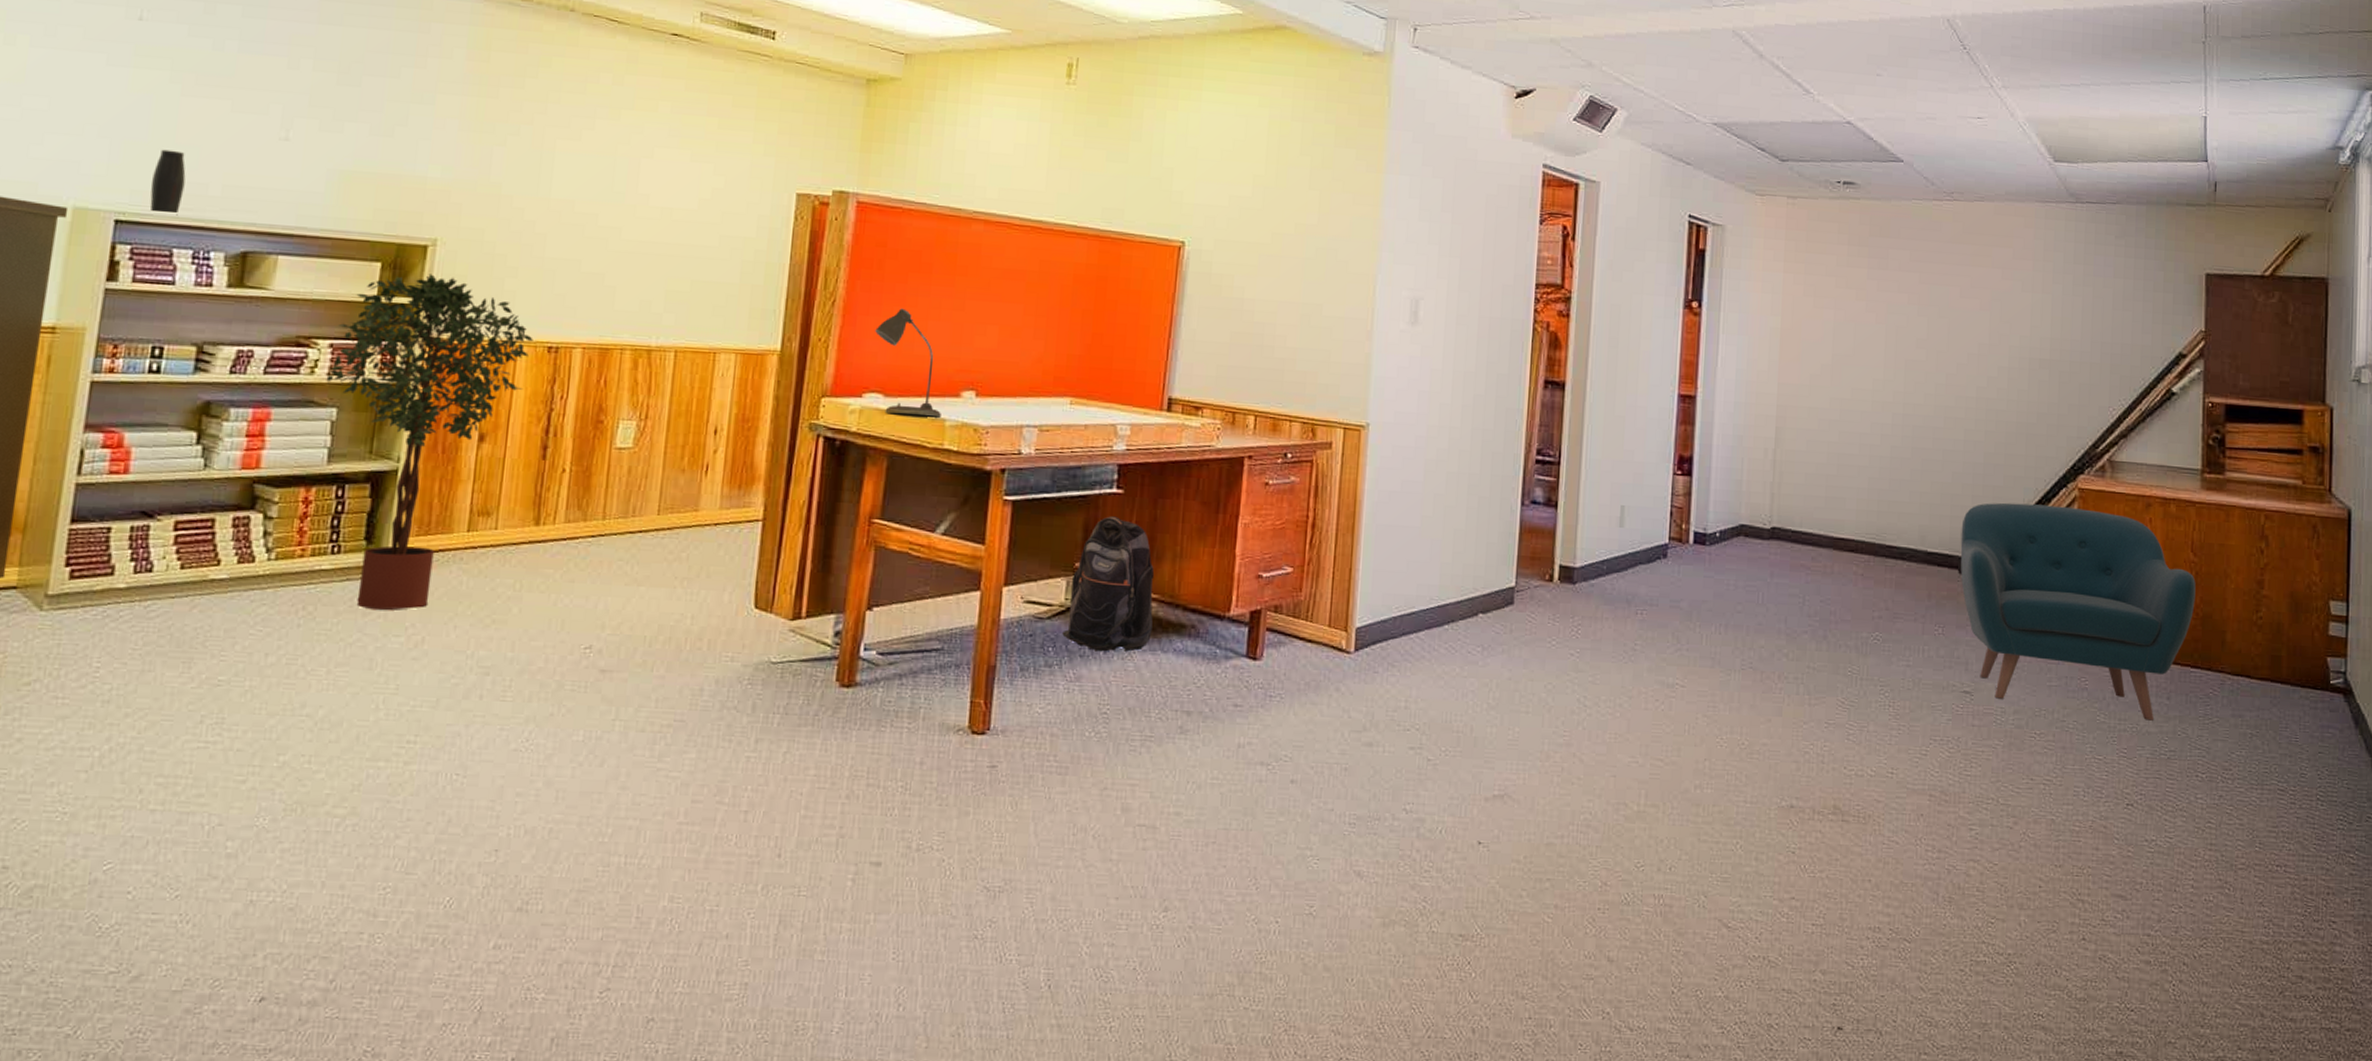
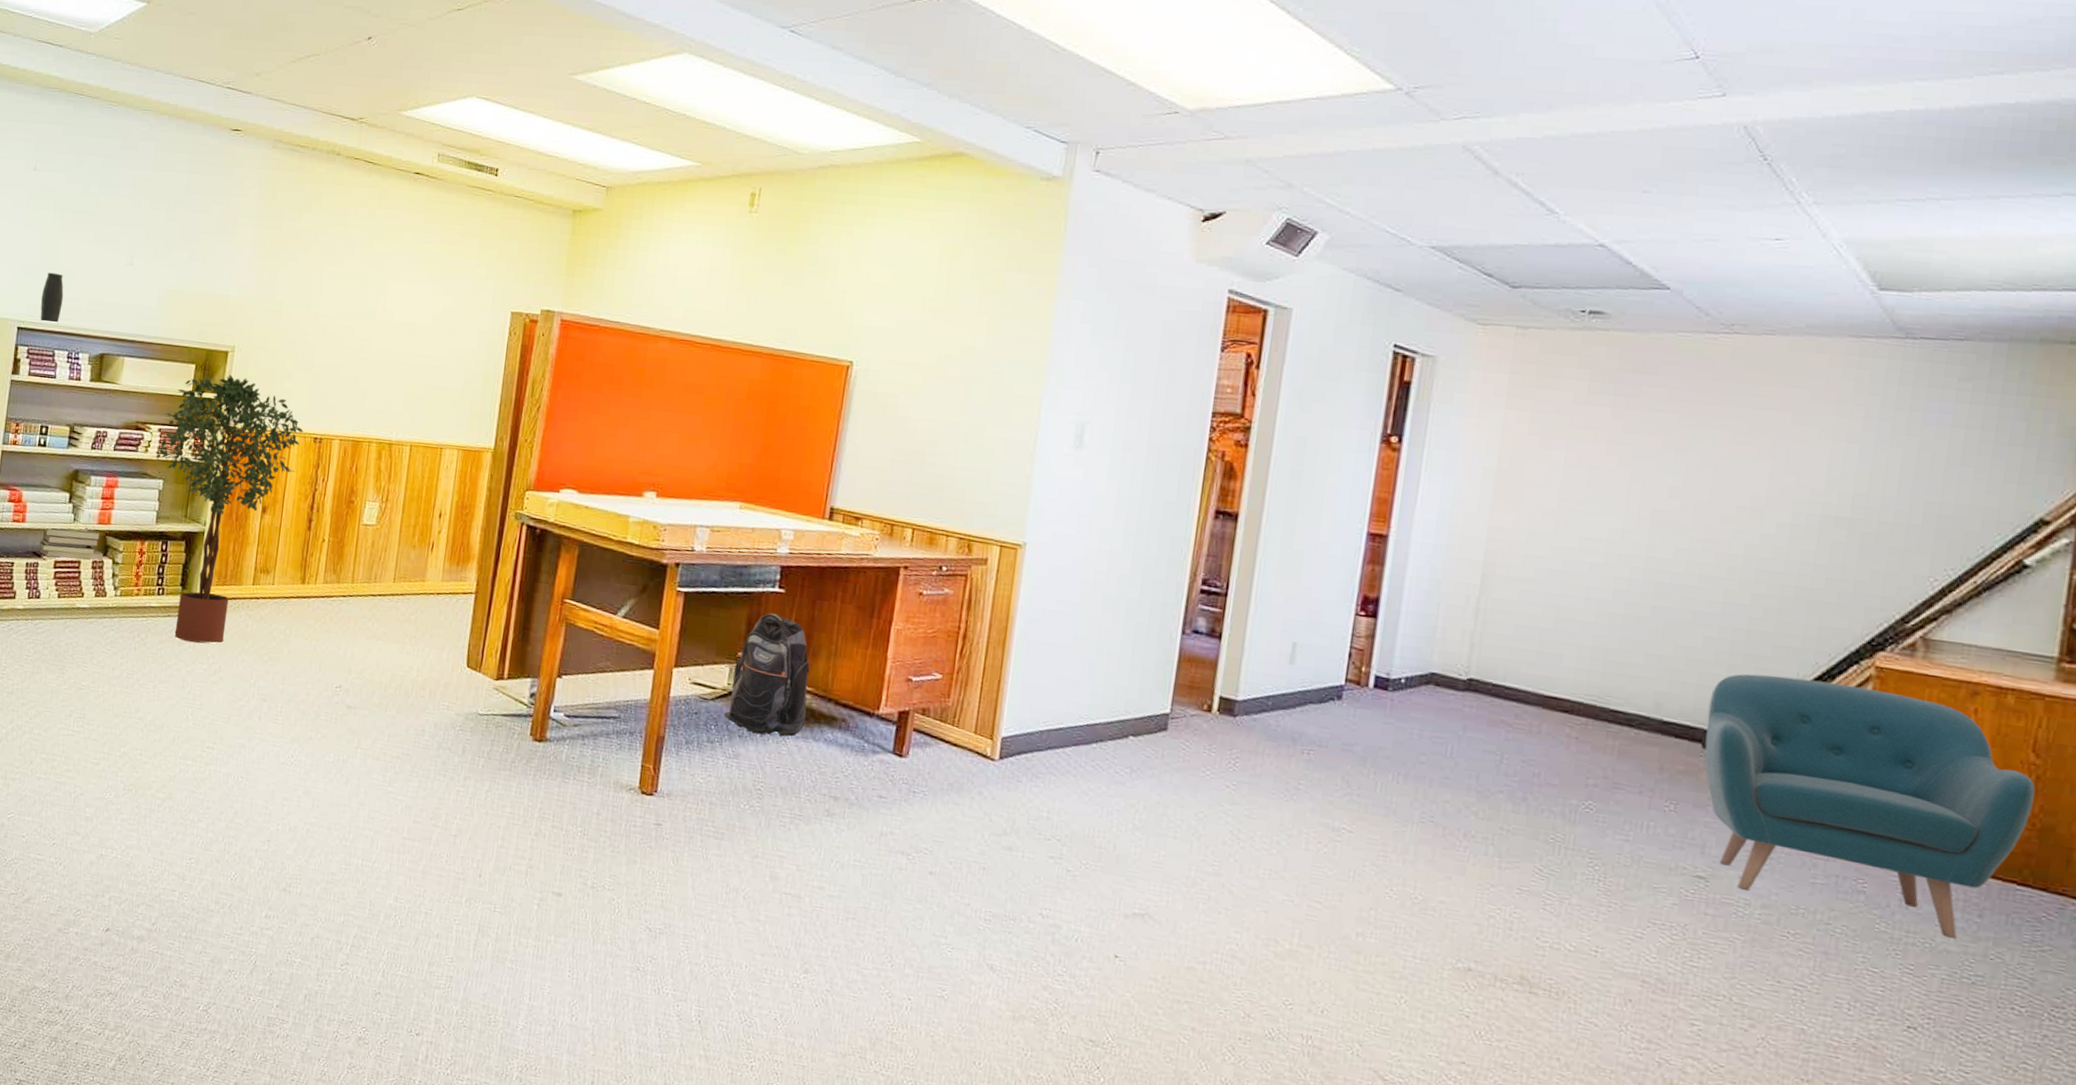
books: none [151,473,250,517] -> present [39,526,104,561]
desk lamp: present [875,308,941,419] -> none [572,415,626,515]

